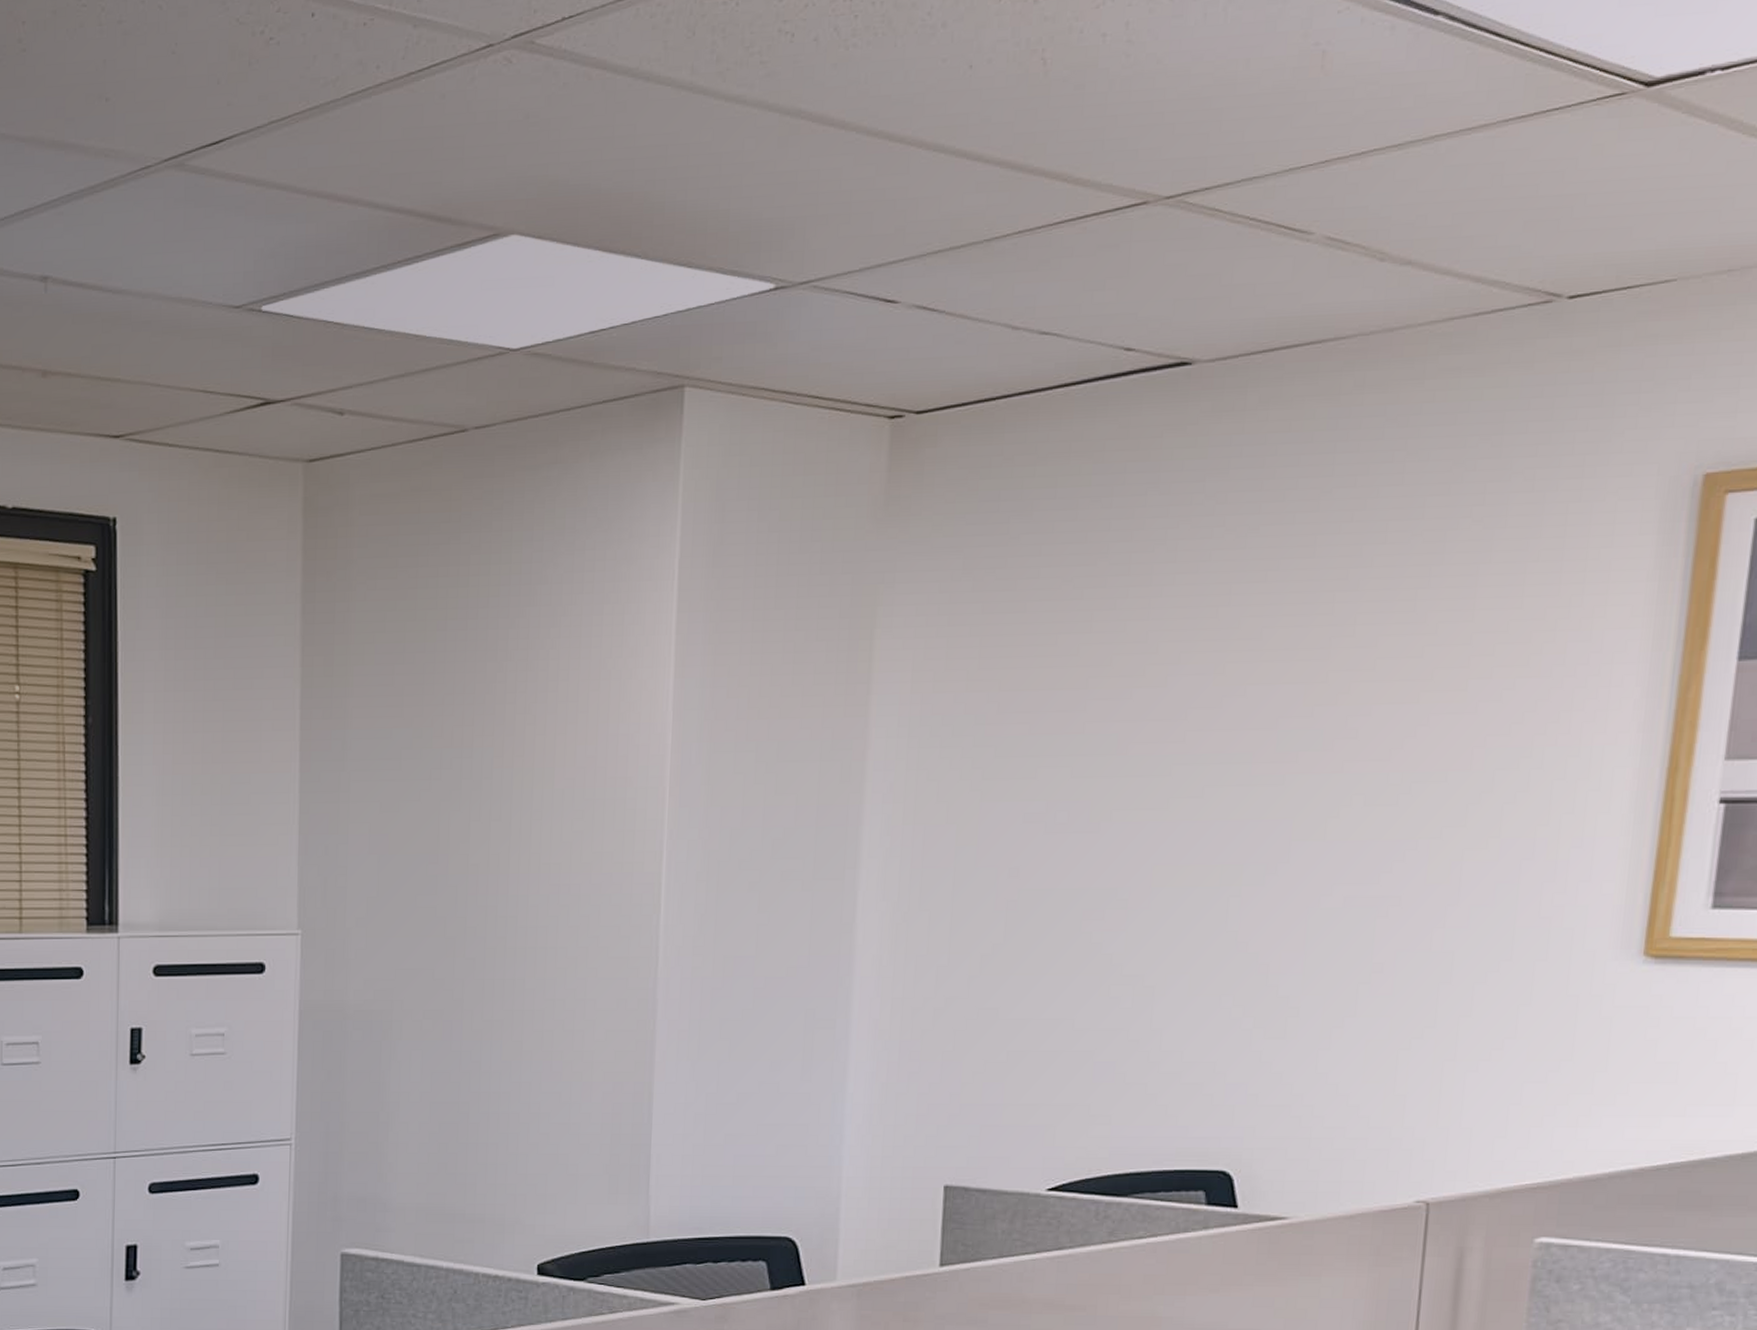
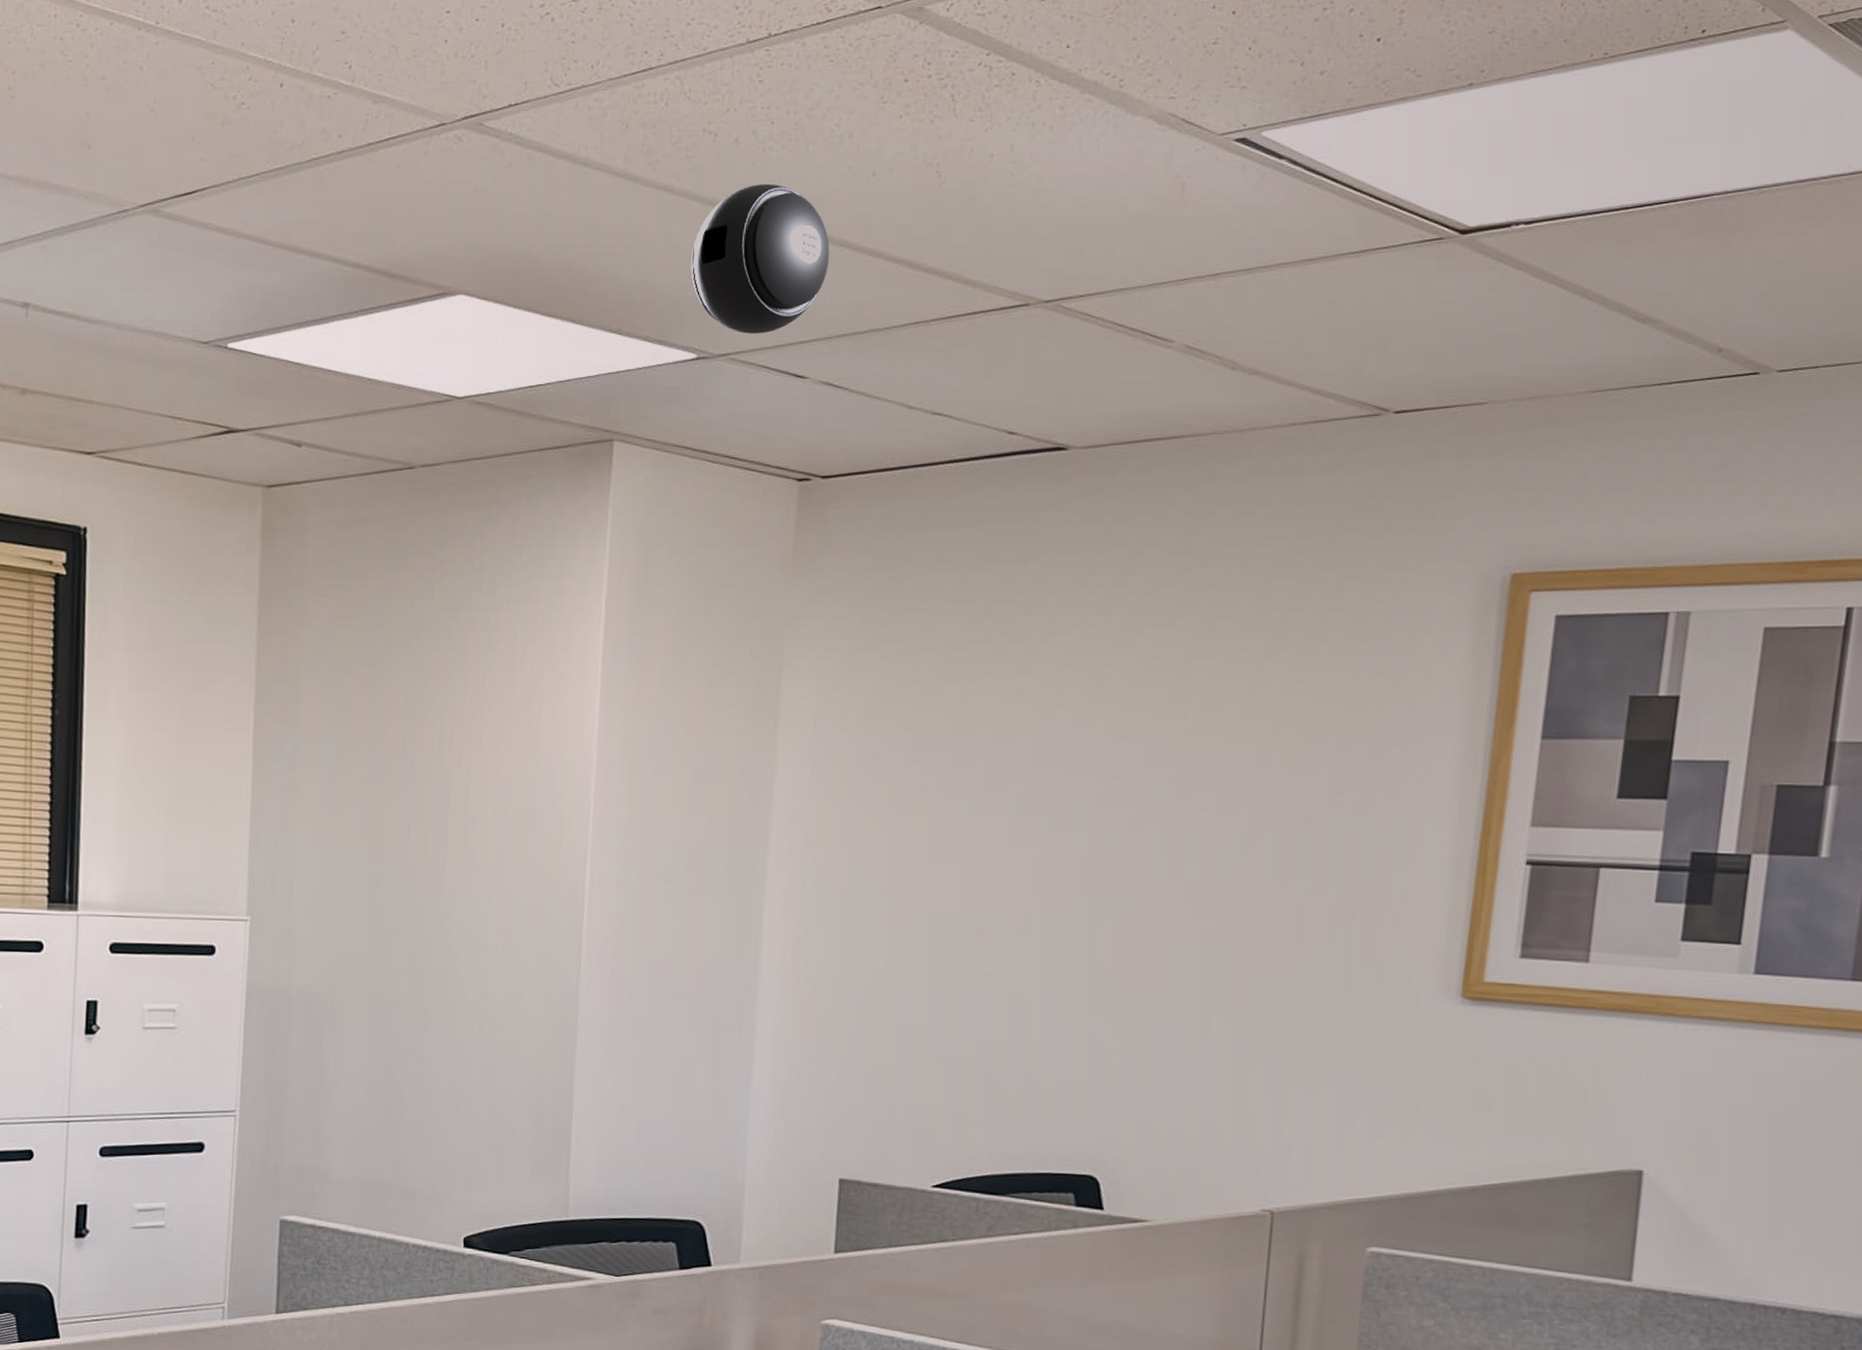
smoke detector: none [767,85,922,257] -> present [690,183,830,334]

